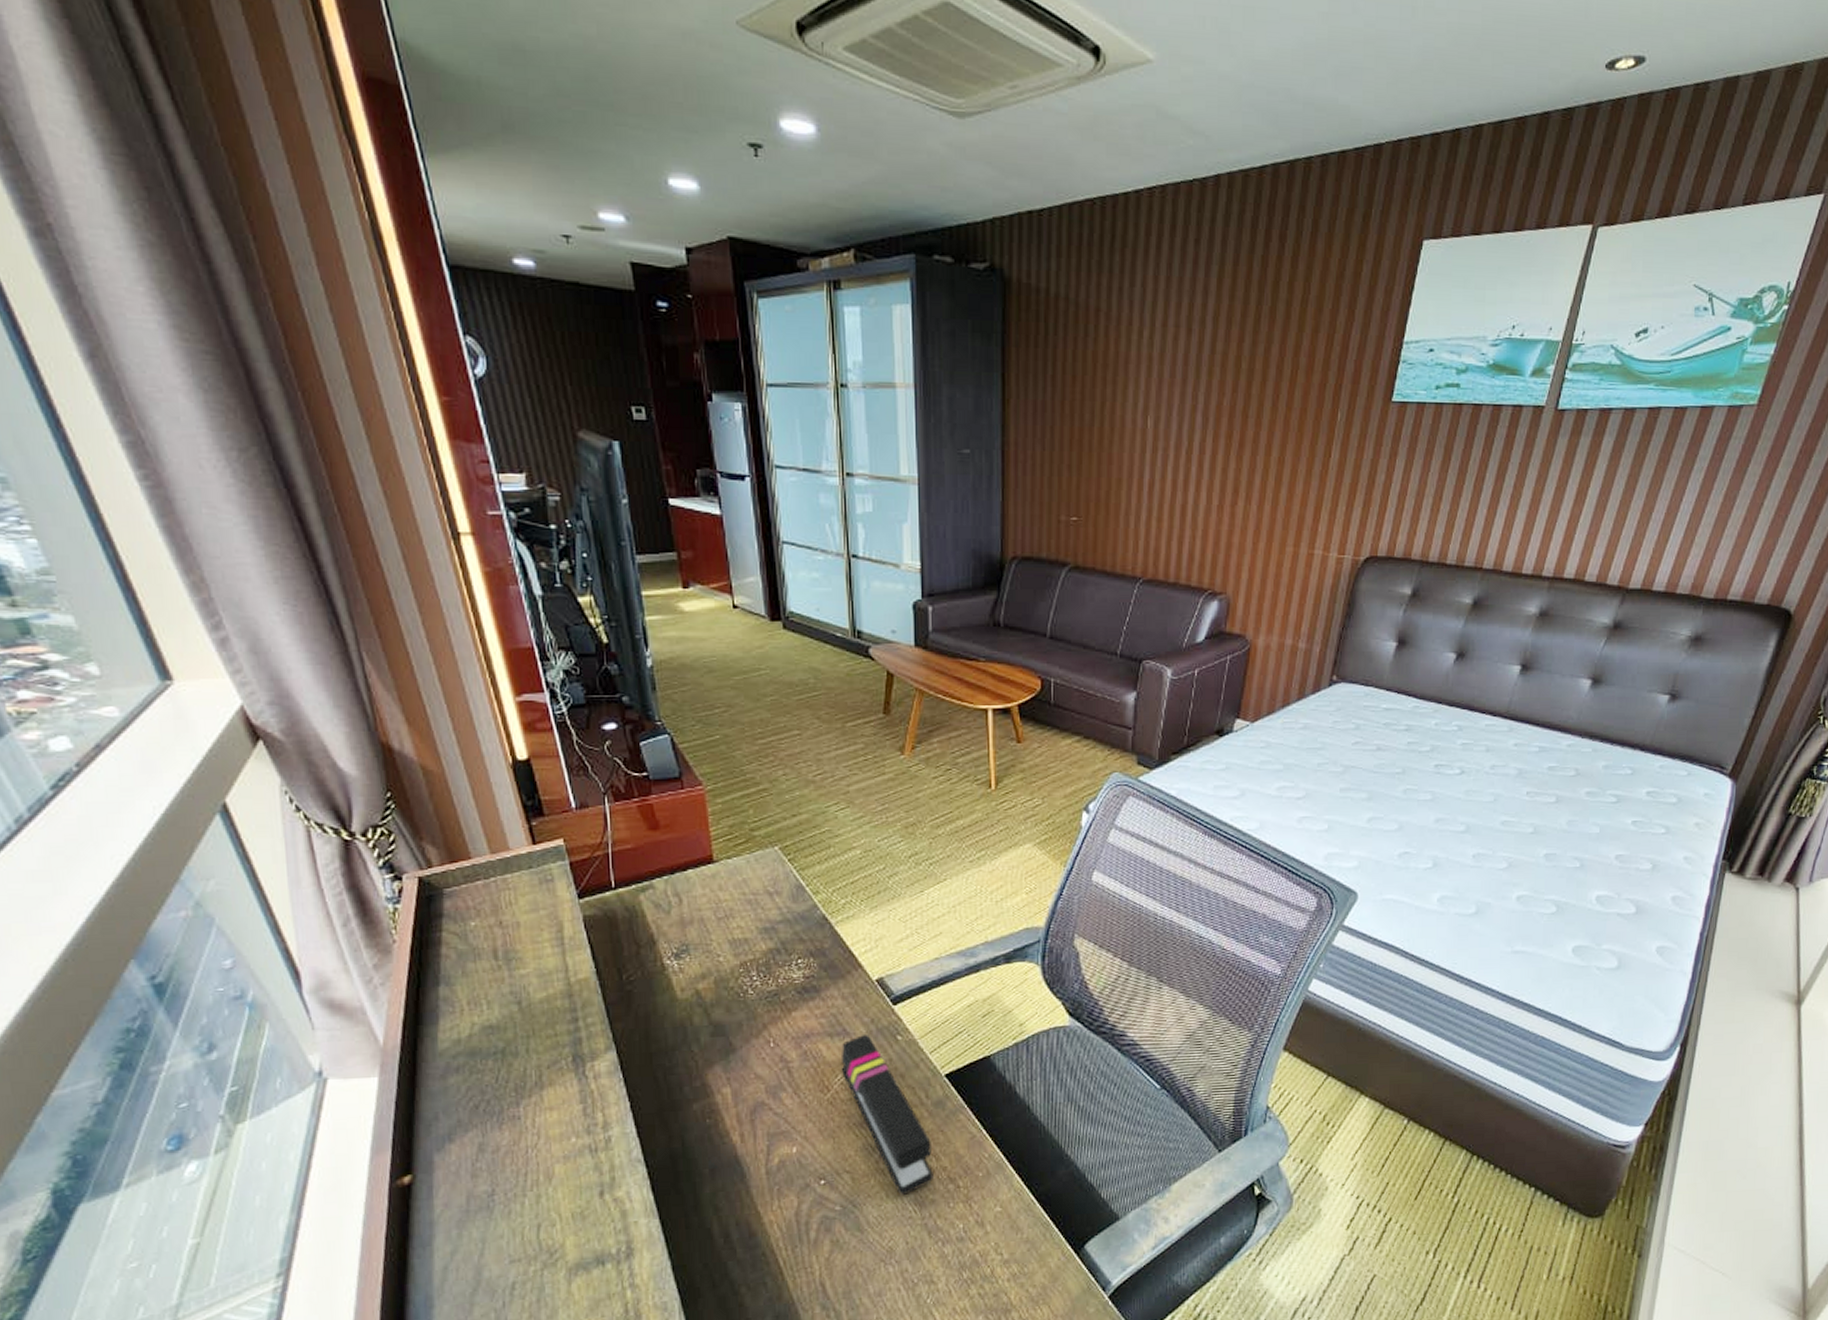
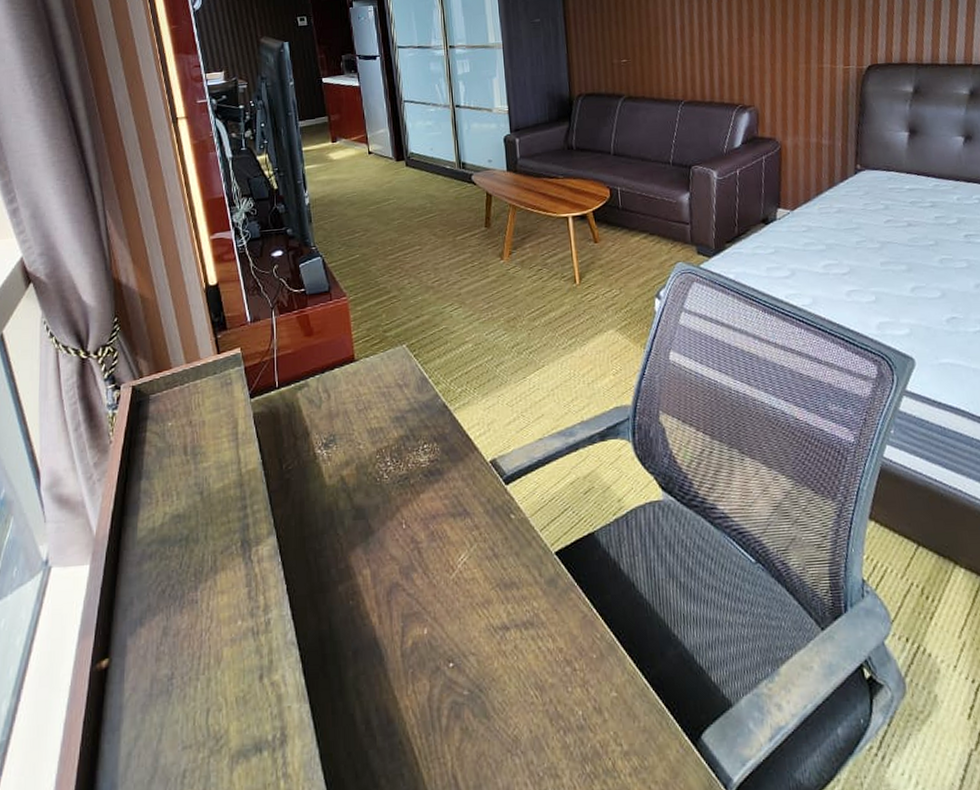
stapler: present [840,1035,933,1195] -> none [463,514,551,679]

